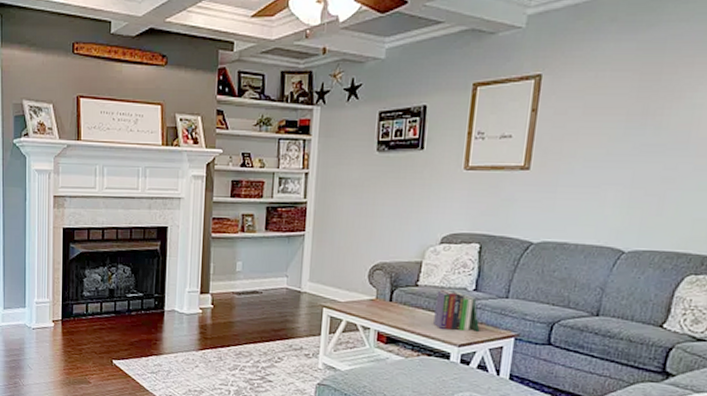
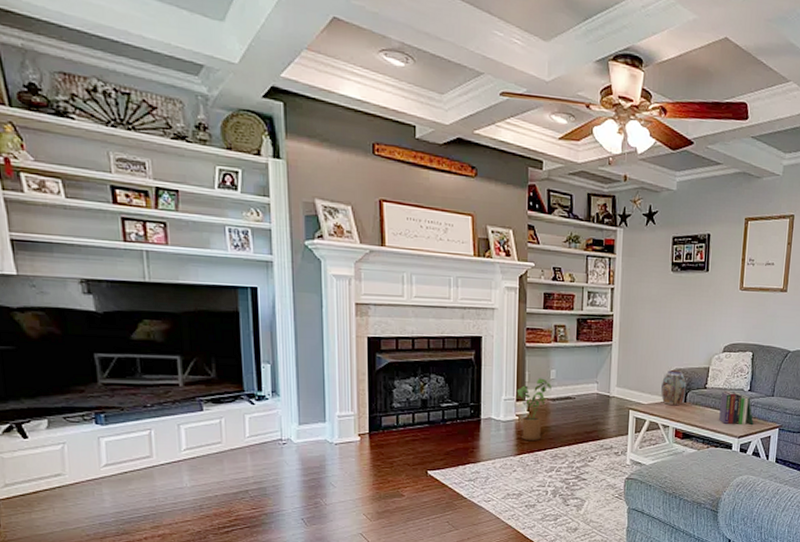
house plant: none [200,270,239,337] -> present [516,378,553,442]
vase: none [361,264,393,306] -> present [661,370,687,406]

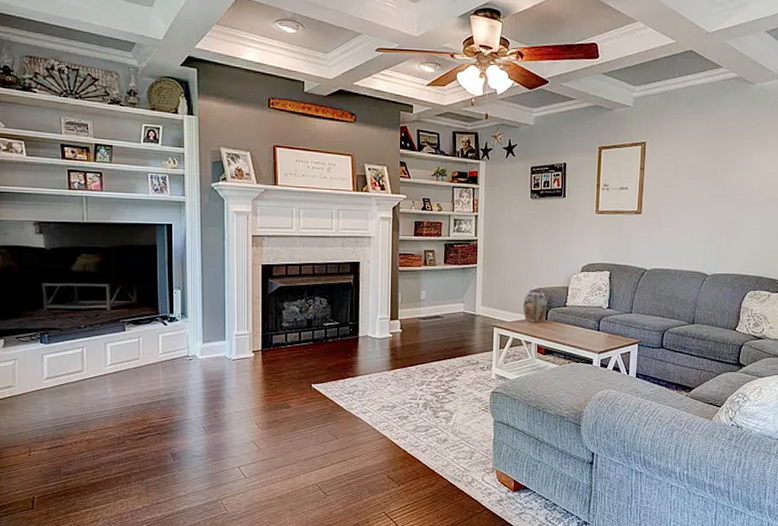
house plant: present [516,378,553,442] -> none [390,299,423,357]
books: present [719,390,754,426] -> none [579,308,613,342]

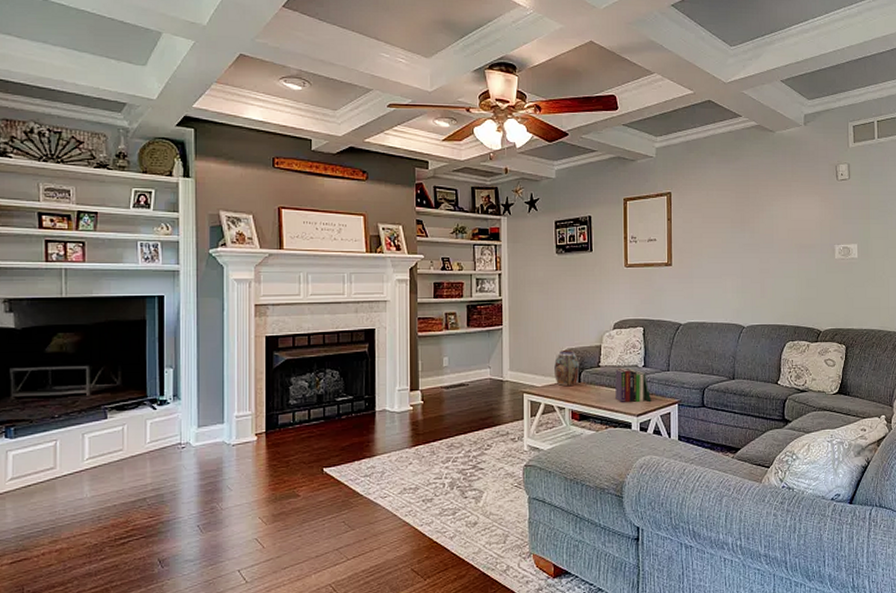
books: none [579,308,613,342] -> present [615,367,652,403]

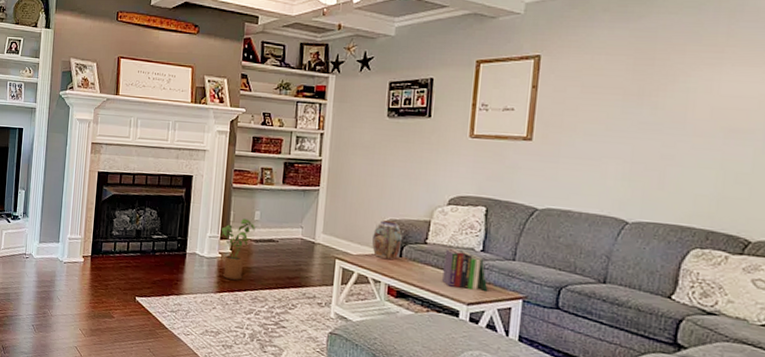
house plant: none [410,366,446,432] -> present [220,218,257,281]

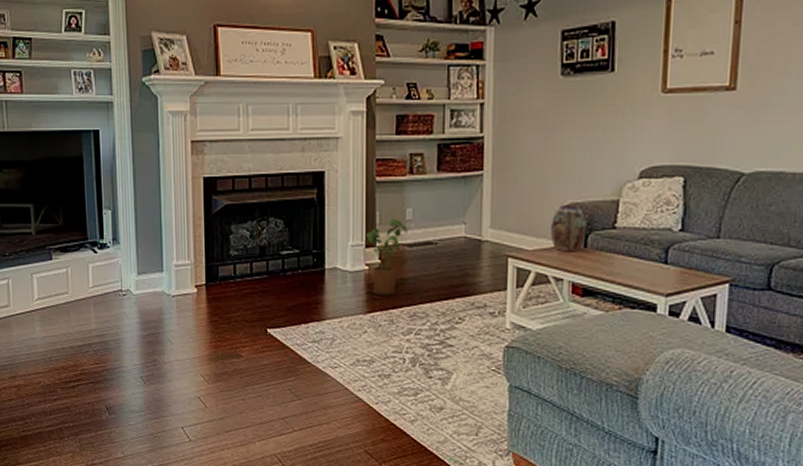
books: present [442,248,488,293] -> none [636,230,689,279]

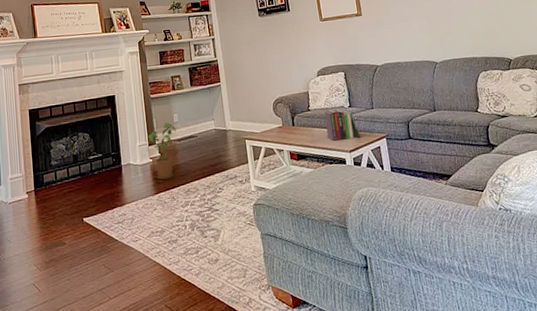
vase: present [551,205,587,253] -> none [269,98,293,132]
books: none [636,230,689,279] -> present [324,109,361,141]

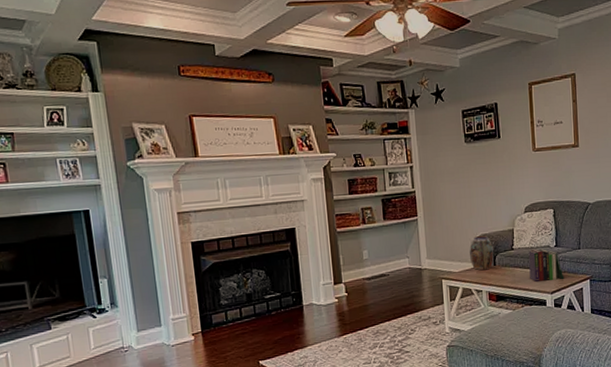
house plant: present [147,122,177,181] -> none [333,259,367,322]
vase: none [269,98,293,132] -> present [469,236,495,271]

